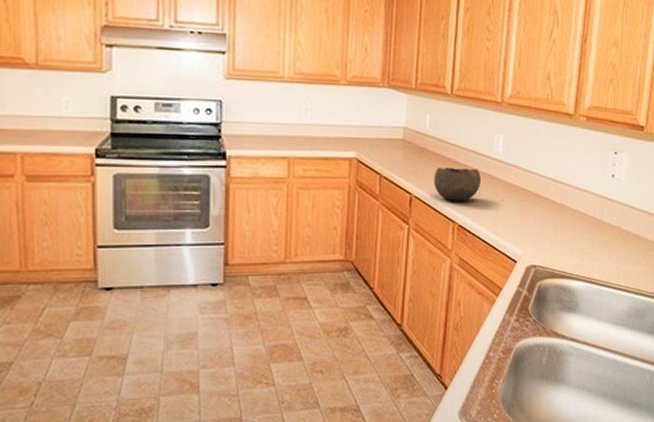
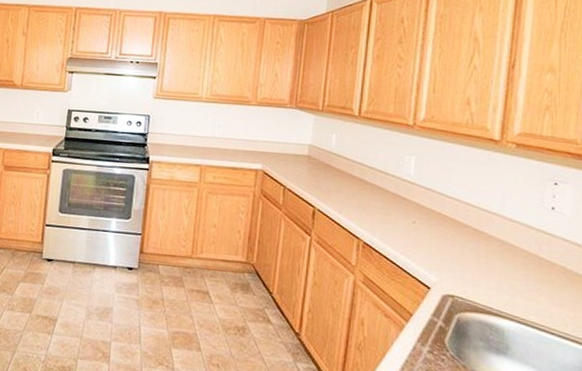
bowl: present [434,168,481,201] -> none [338,184,389,219]

